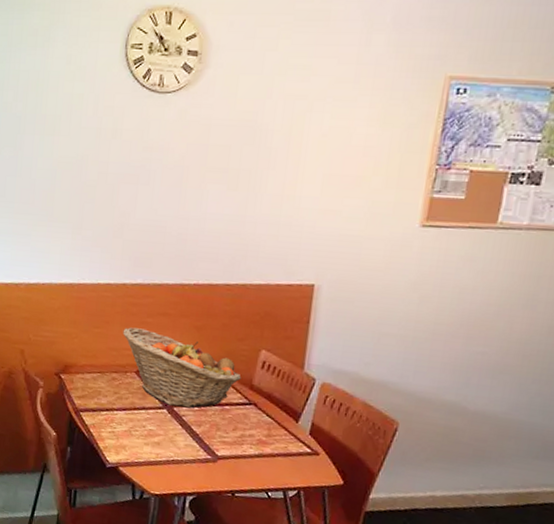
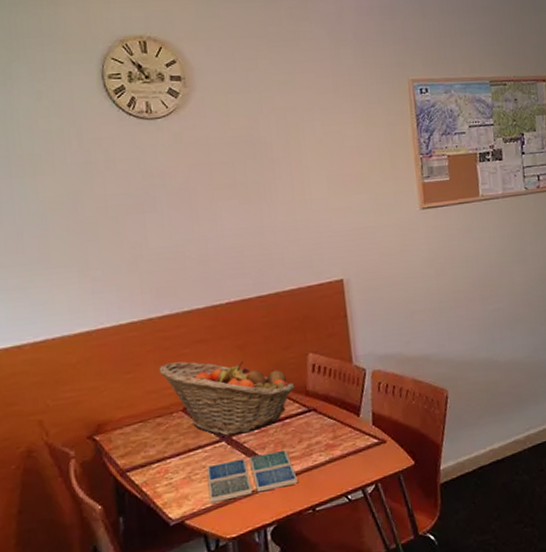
drink coaster: none [142,426,225,467] -> present [206,449,298,503]

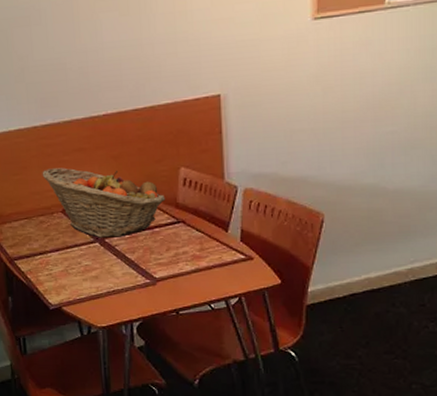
drink coaster: present [206,449,298,503] -> none [81,255,164,295]

